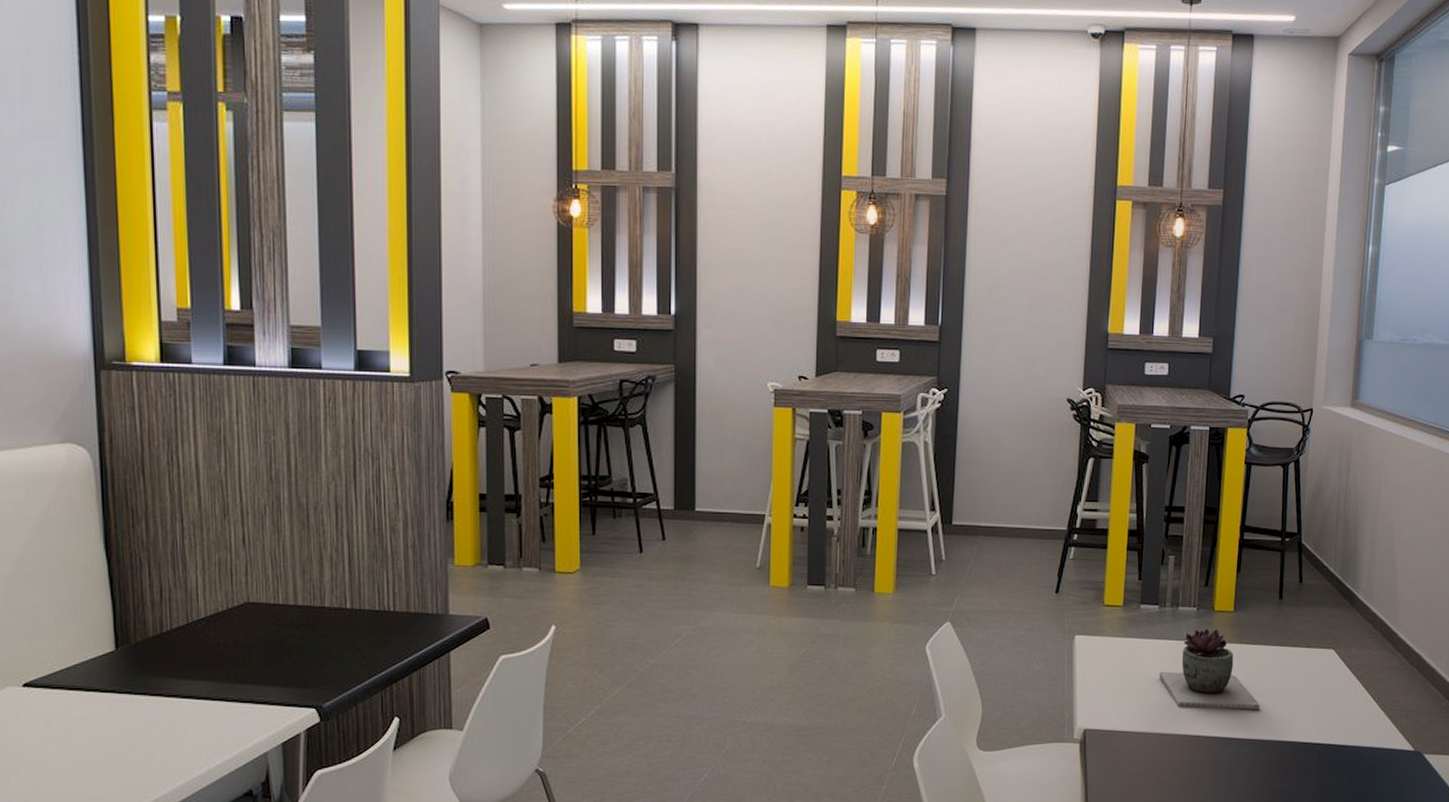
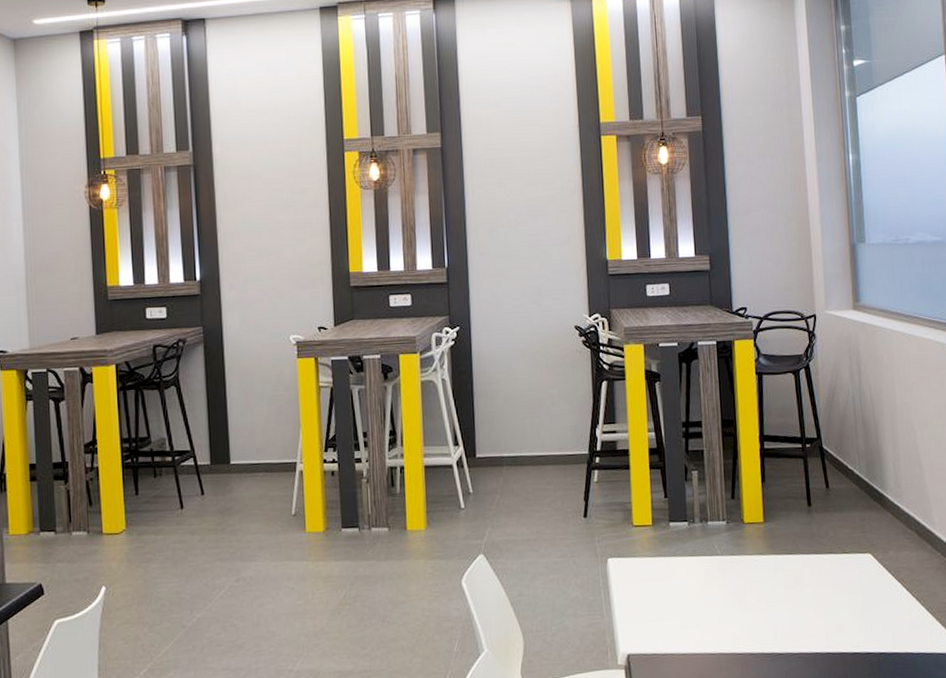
succulent plant: present [1159,628,1260,710] -> none [696,541,803,625]

